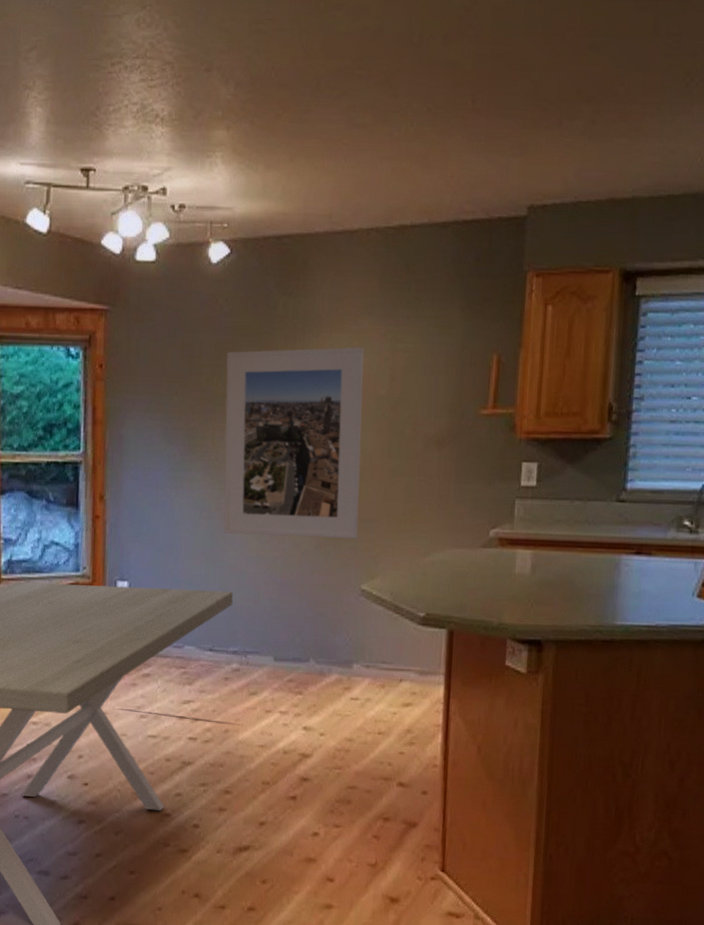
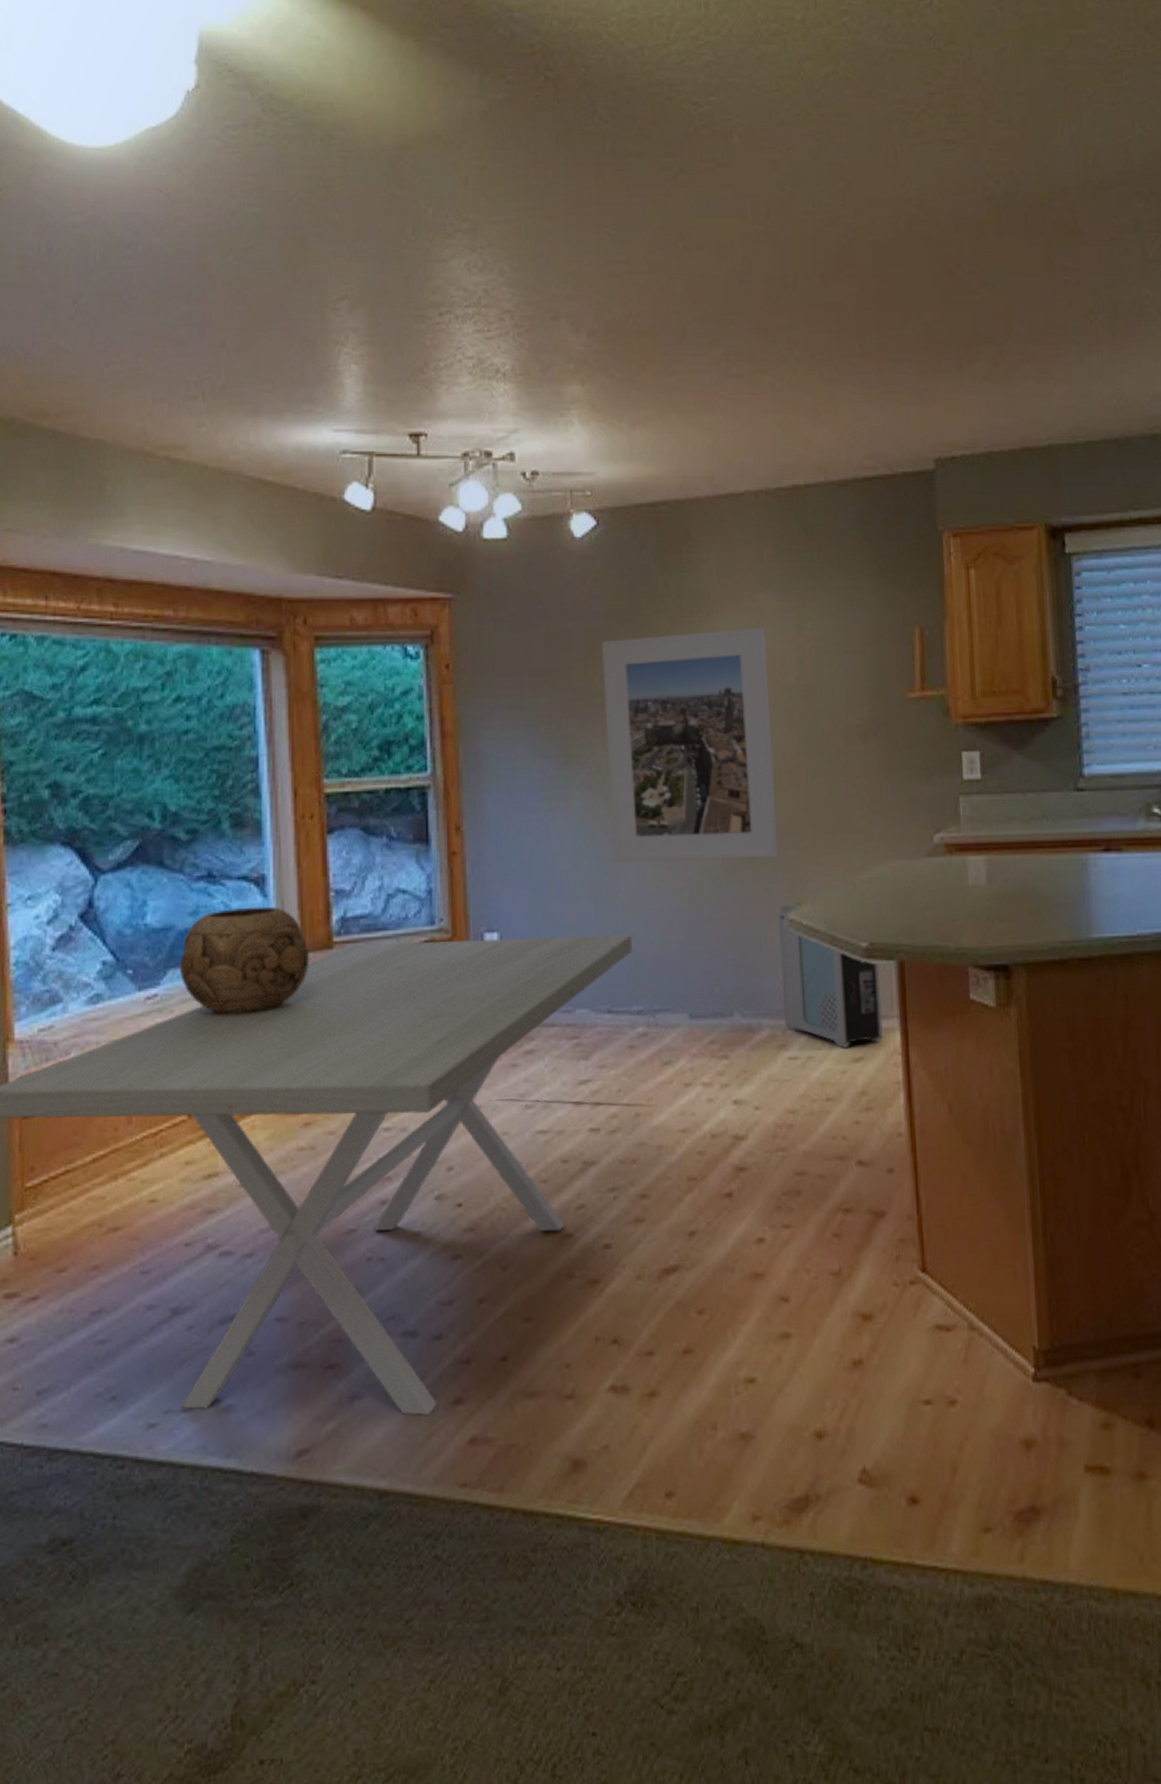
air purifier: none [349,576,433,696] -> present [777,902,883,1050]

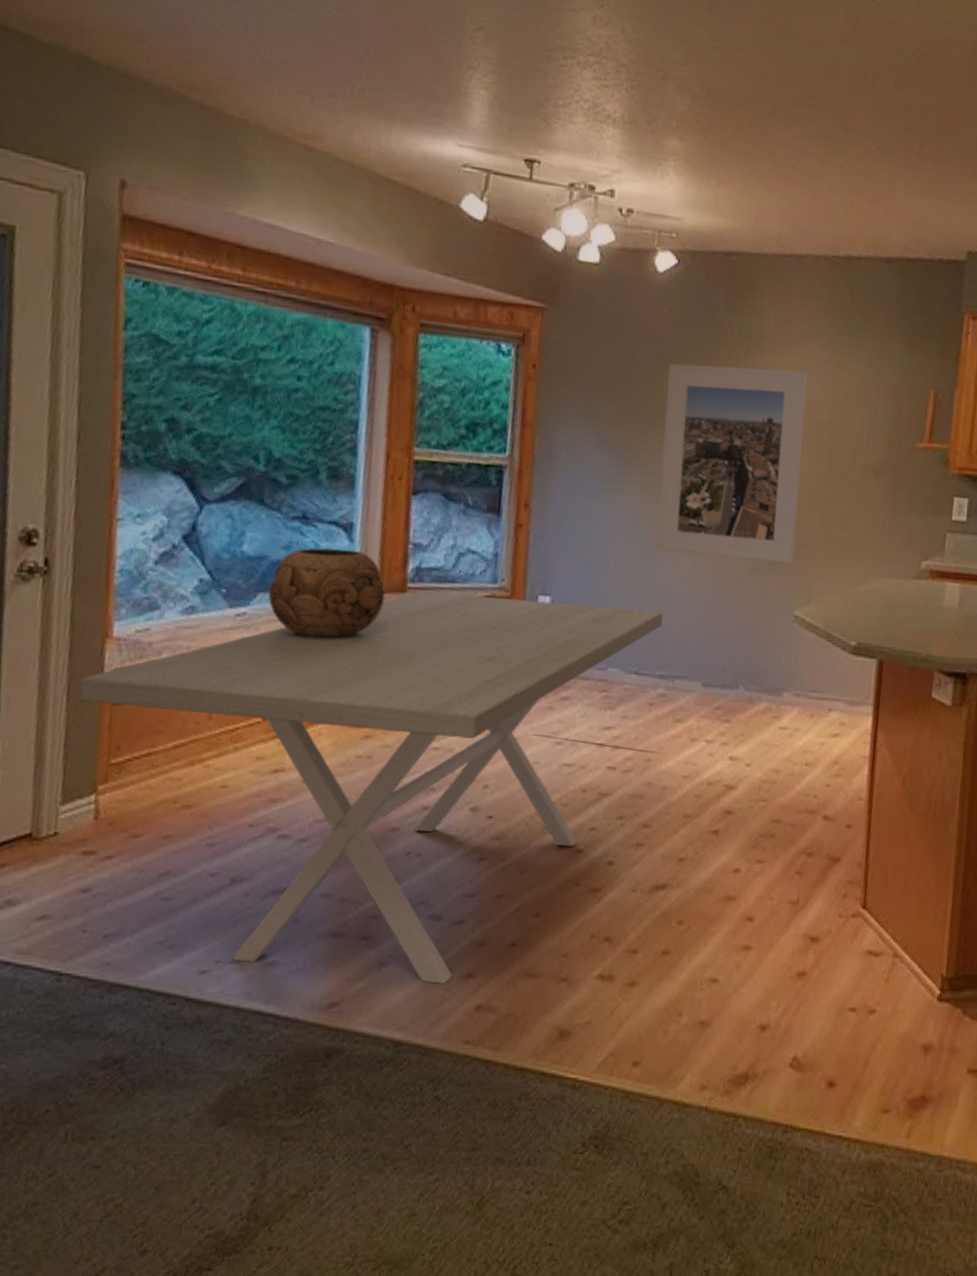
air purifier: present [777,902,883,1050] -> none [779,602,863,726]

